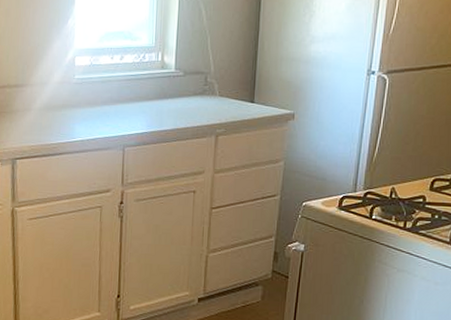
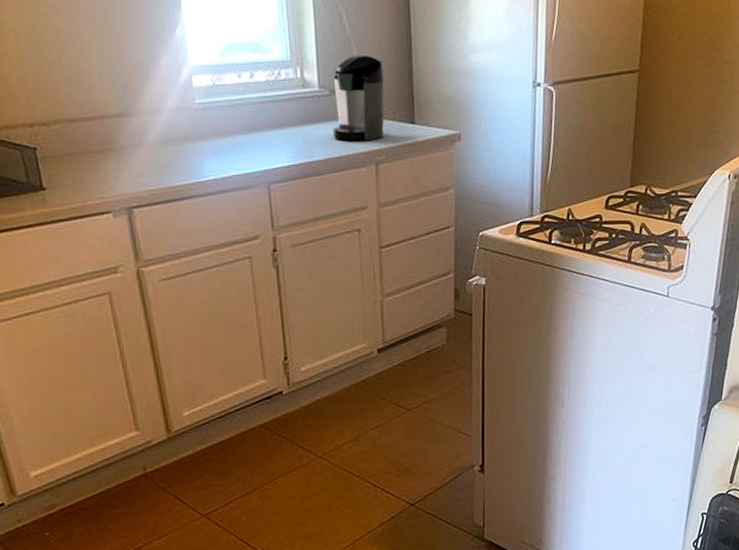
coffee maker: none [182,42,232,116] -> present [332,54,385,141]

